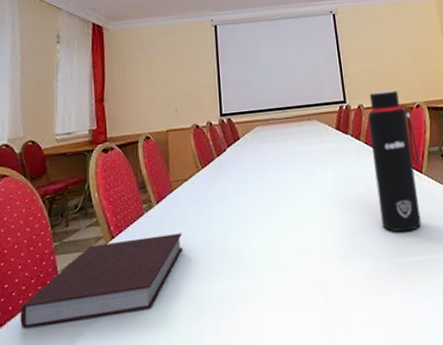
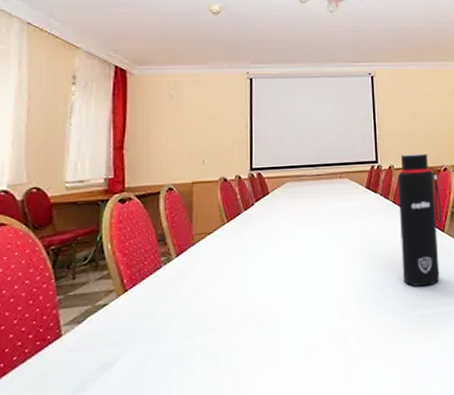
notebook: present [20,233,184,328] -> none [13,286,203,386]

